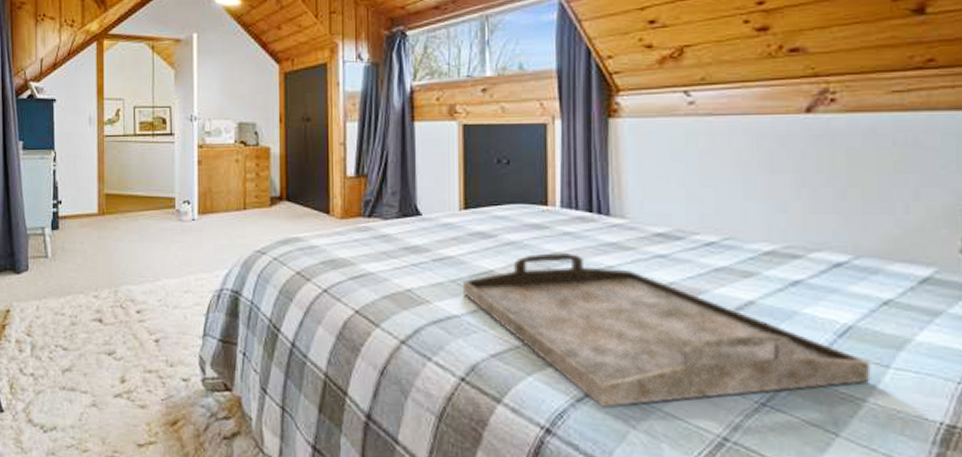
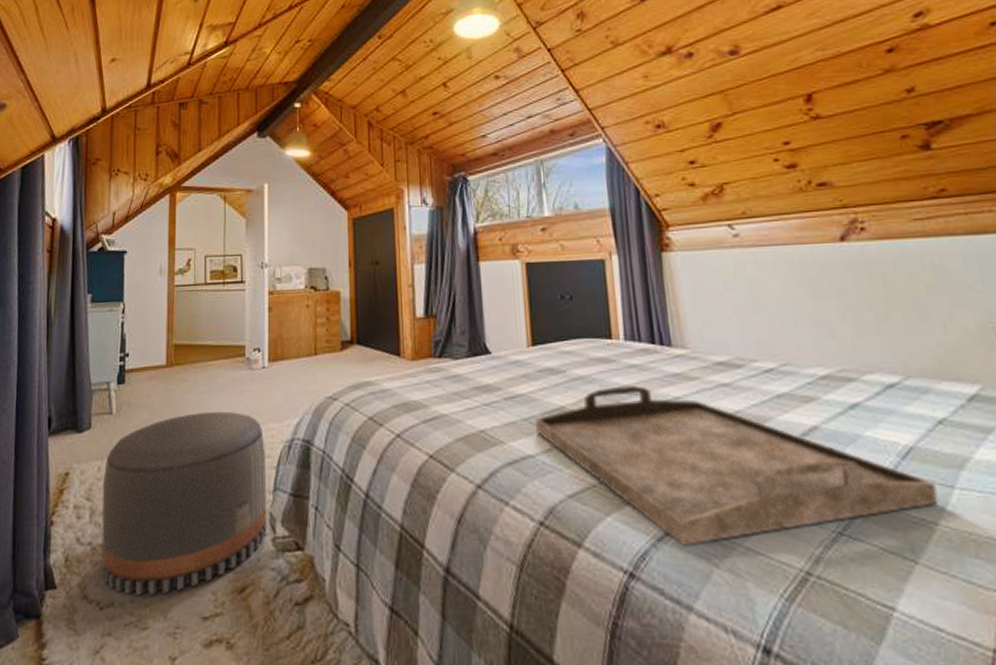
pouf: none [41,259,197,423] -> present [101,411,267,595]

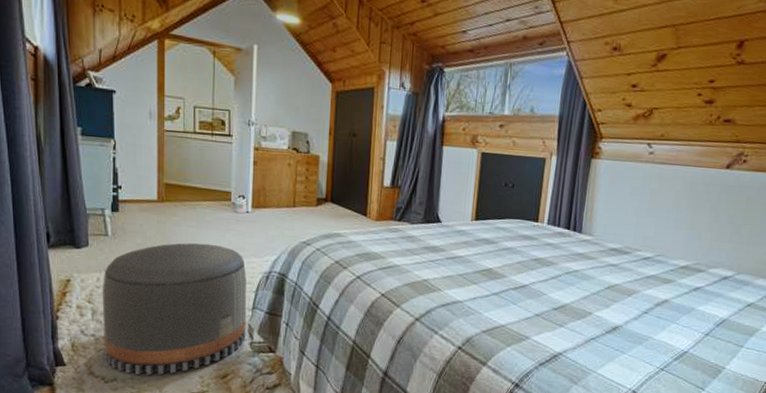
serving tray: present [536,386,939,545] -> none [467,258,732,370]

